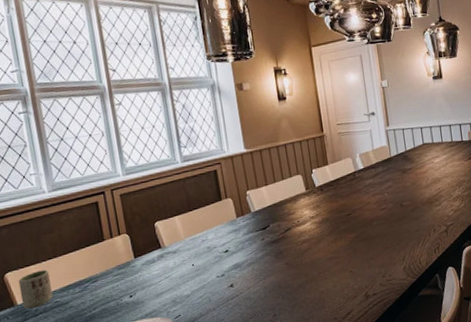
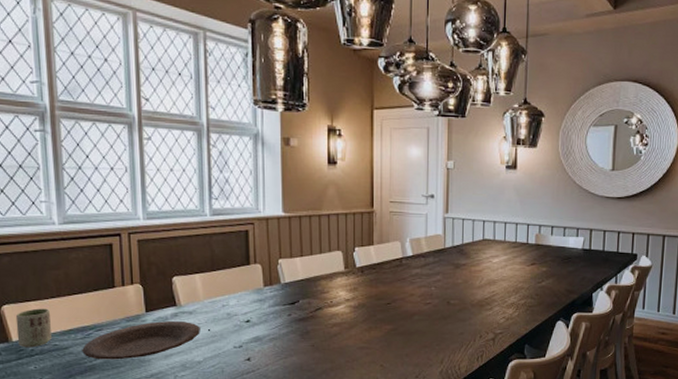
plate: none [81,260,186,309] -> present [82,321,200,360]

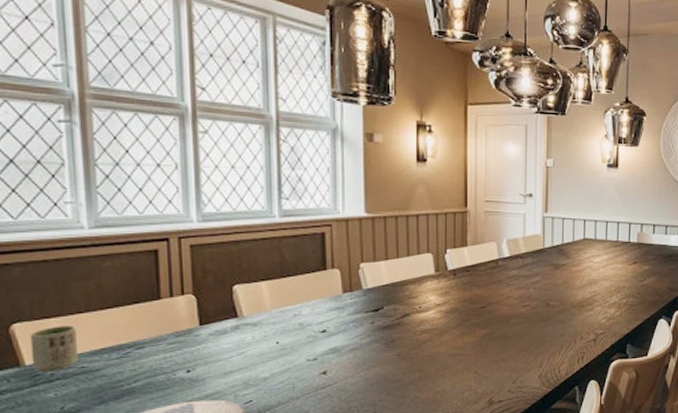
plate: present [82,321,200,360] -> none [118,334,267,382]

